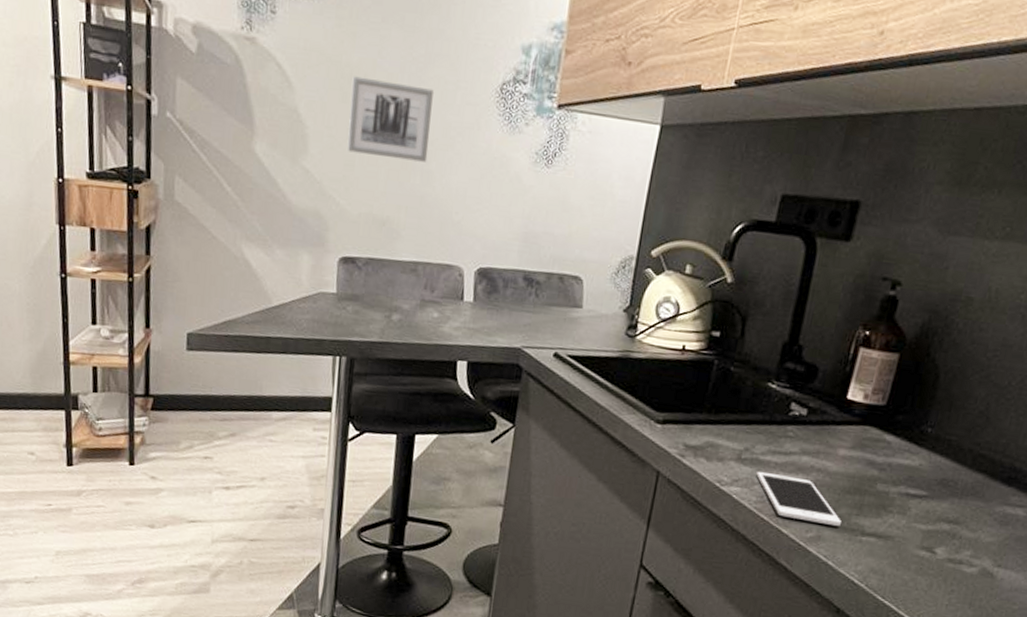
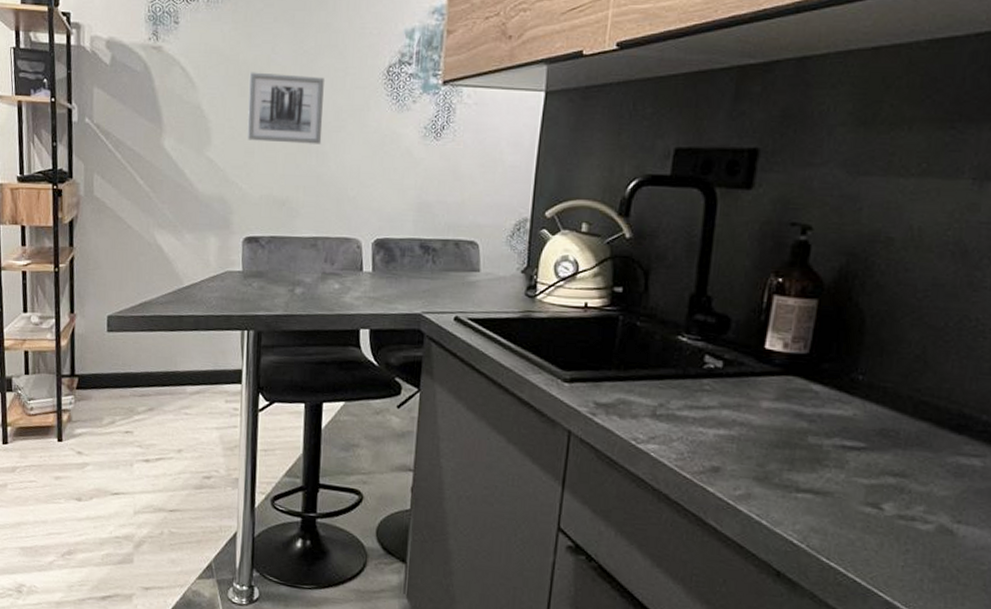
cell phone: present [756,471,841,526] -> none [674,427,772,483]

